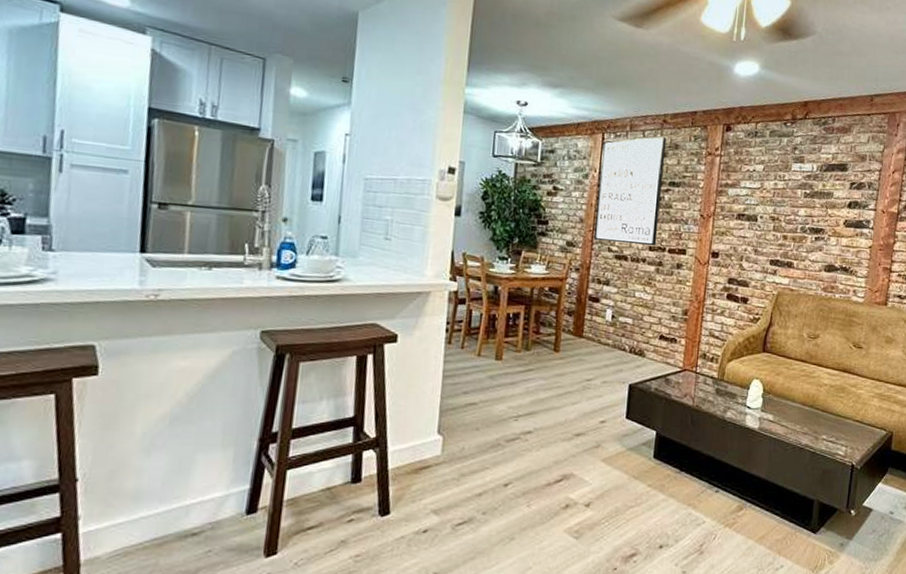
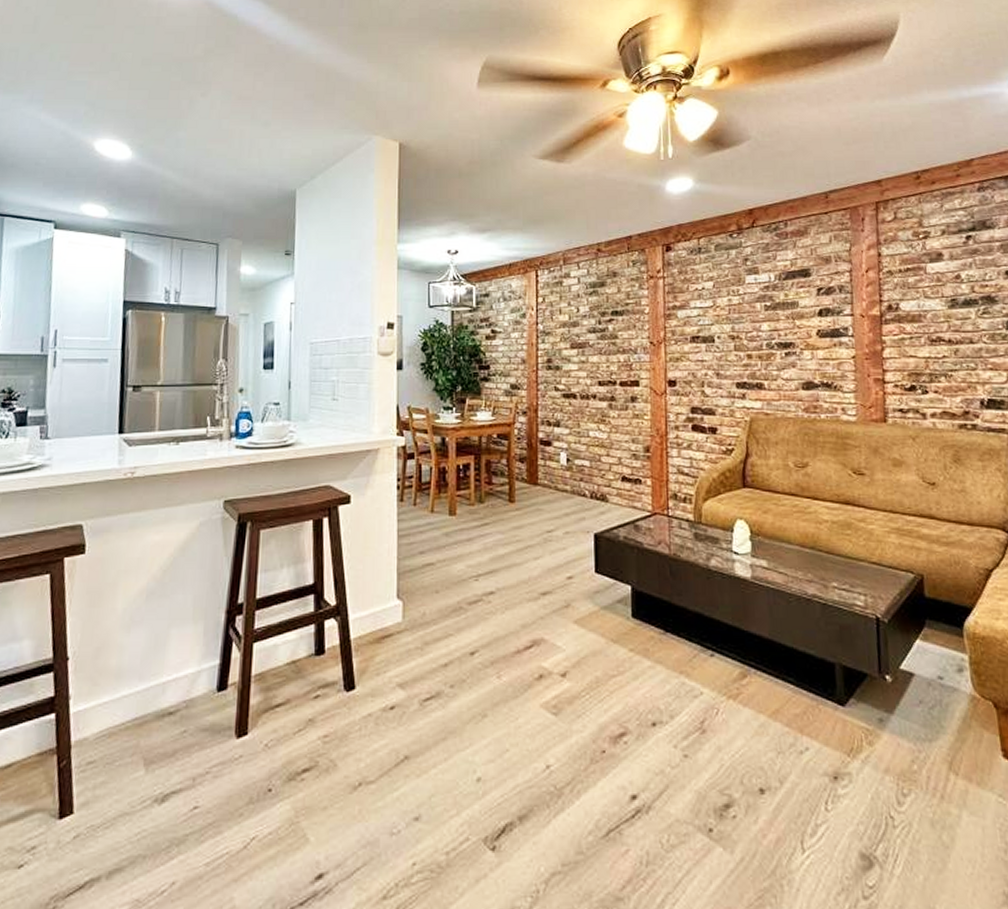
wall art: present [593,136,667,247] -> none [537,266,606,381]

